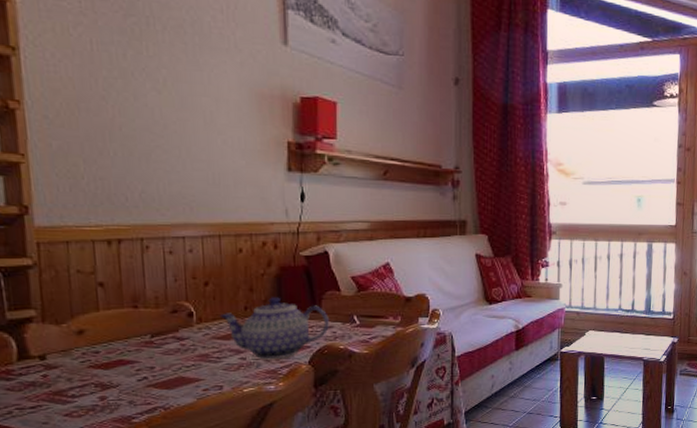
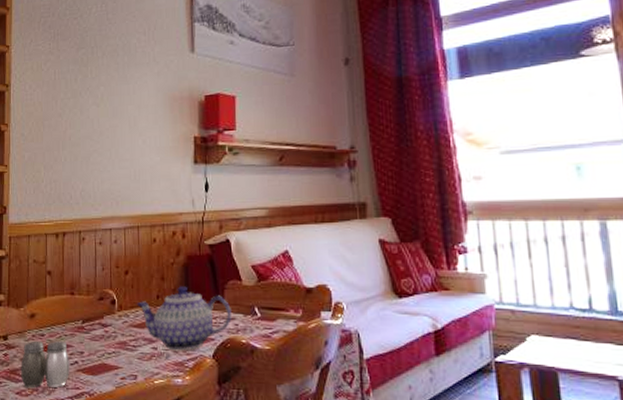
salt and pepper shaker: none [68,356,137,409] -> present [21,340,69,389]

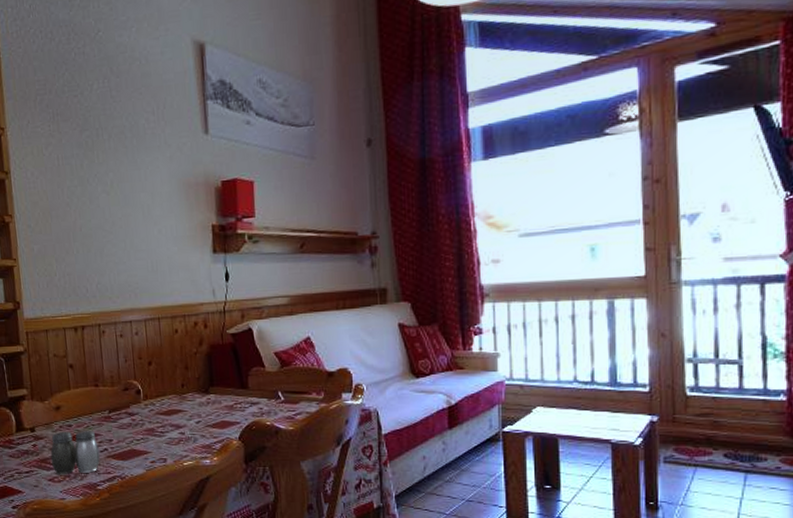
teapot: present [136,286,232,351] -> none [161,374,256,435]

